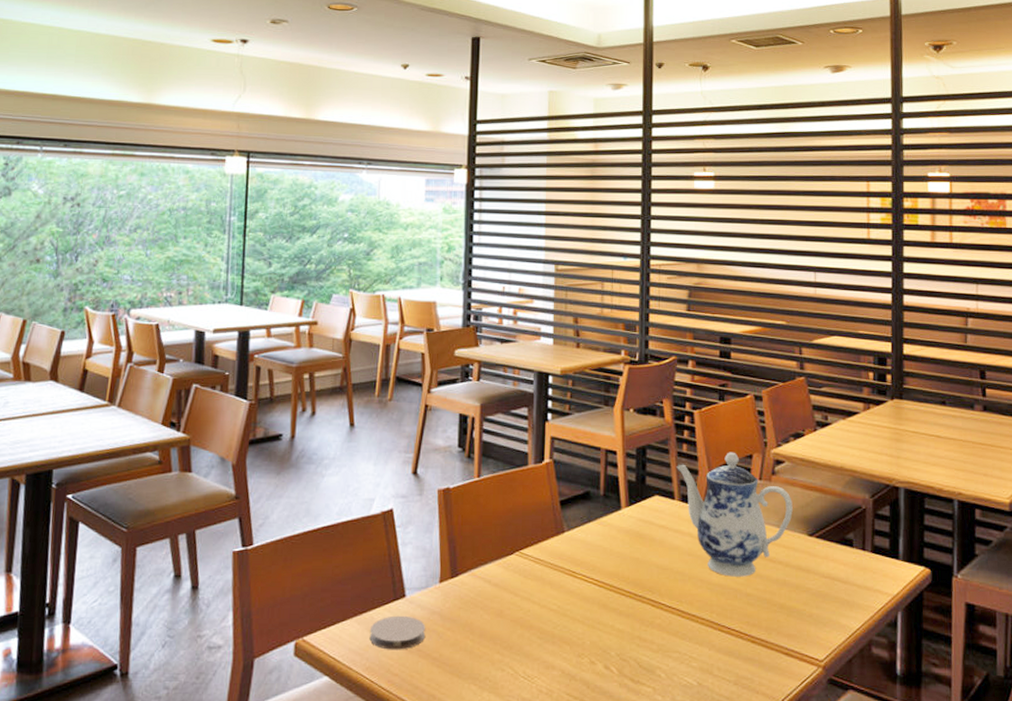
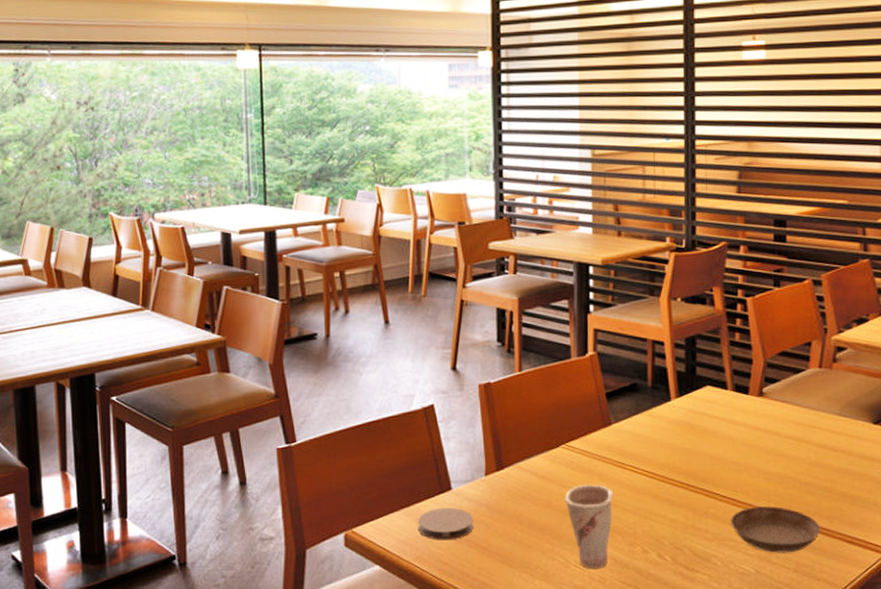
cup: none [517,592,564,680] -> present [565,484,614,568]
saucer: none [675,617,759,665] -> present [731,506,820,553]
teapot: present [676,452,793,577] -> none [729,339,856,466]

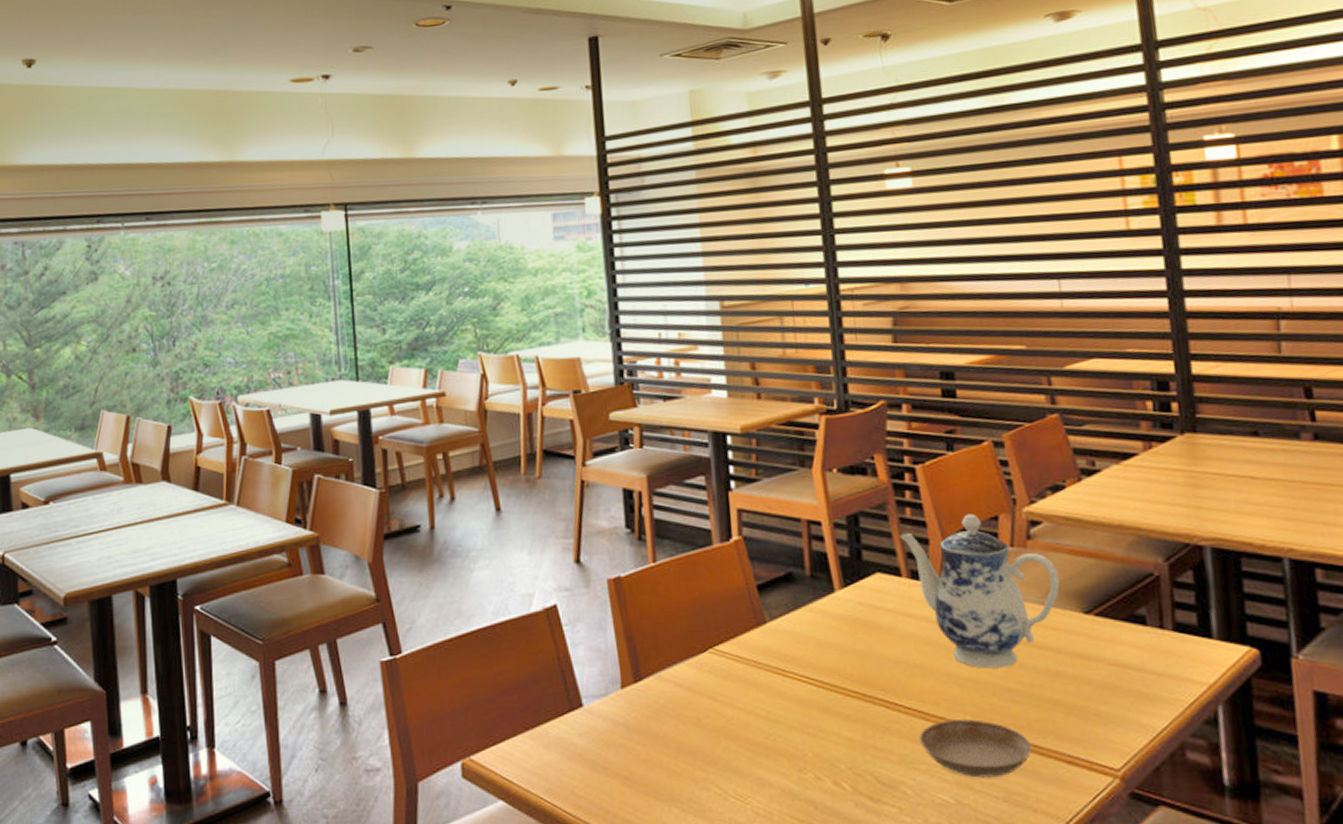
coaster: present [417,507,473,540] -> none [545,728,611,769]
cup: present [565,484,614,568] -> none [717,696,776,801]
teapot: none [729,339,856,466] -> present [900,514,1060,669]

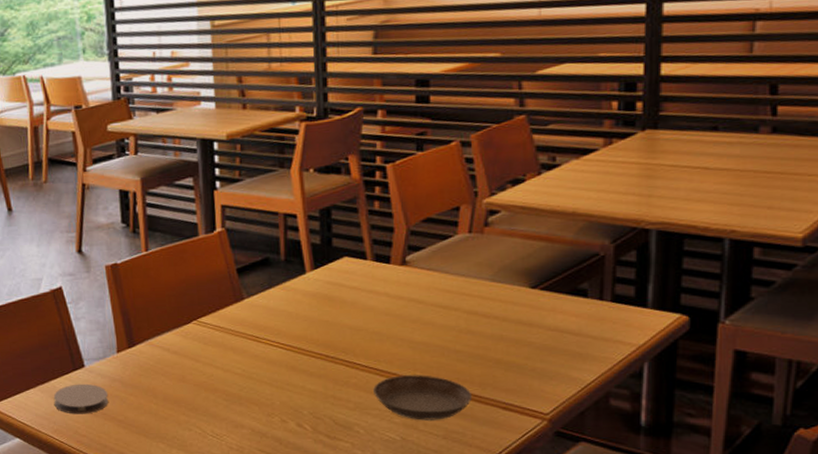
coaster: none [545,728,611,769] -> present [53,383,108,414]
teapot: present [900,514,1060,669] -> none [368,205,511,334]

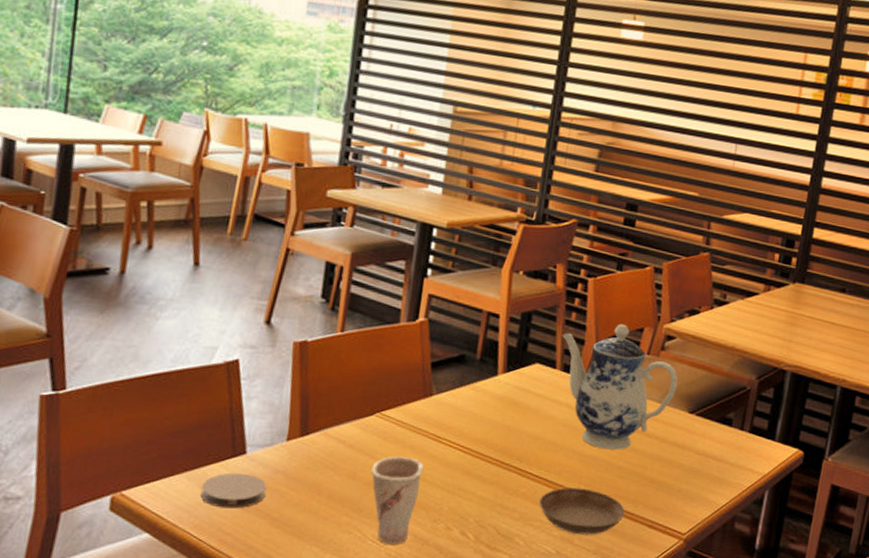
cup: none [199,358,249,438] -> present [371,456,424,544]
teapot: none [368,205,511,334] -> present [562,324,678,450]

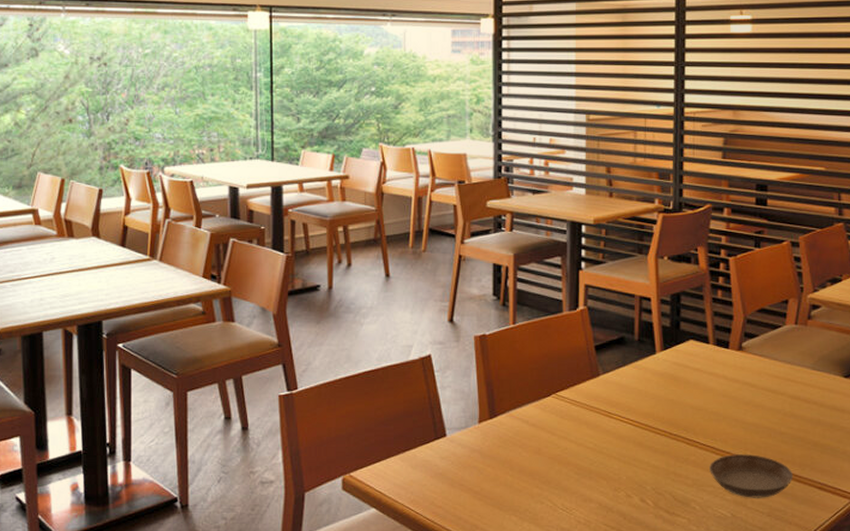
coaster: present [200,472,266,509] -> none [413,453,466,485]
cup: present [371,456,424,544] -> none [554,432,600,512]
teapot: present [562,324,678,450] -> none [711,297,828,417]

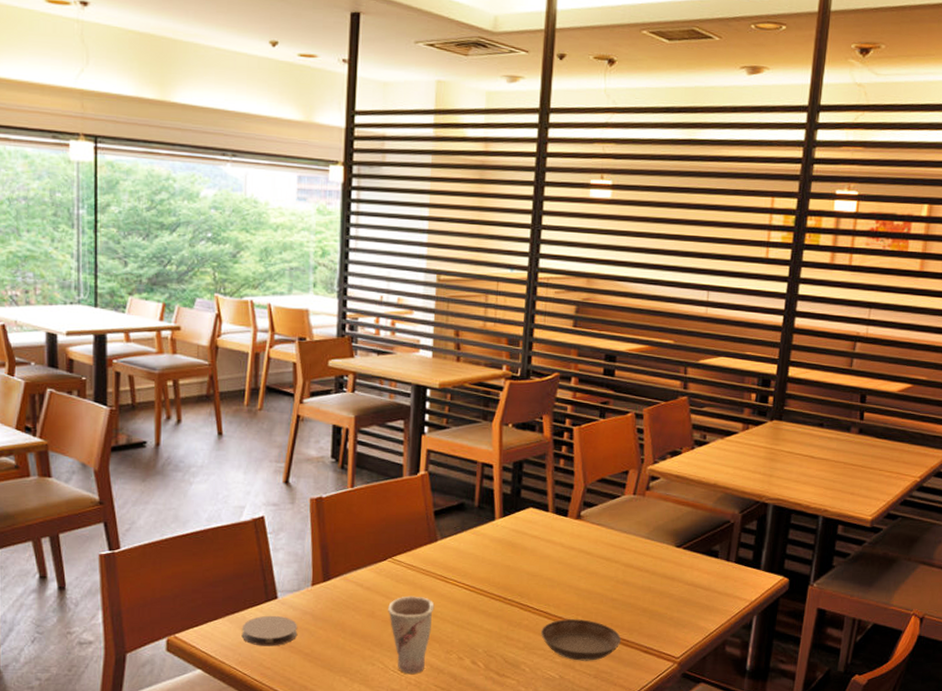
coaster: none [413,453,466,485] -> present [241,615,297,646]
cup: none [554,432,600,512] -> present [388,596,435,674]

